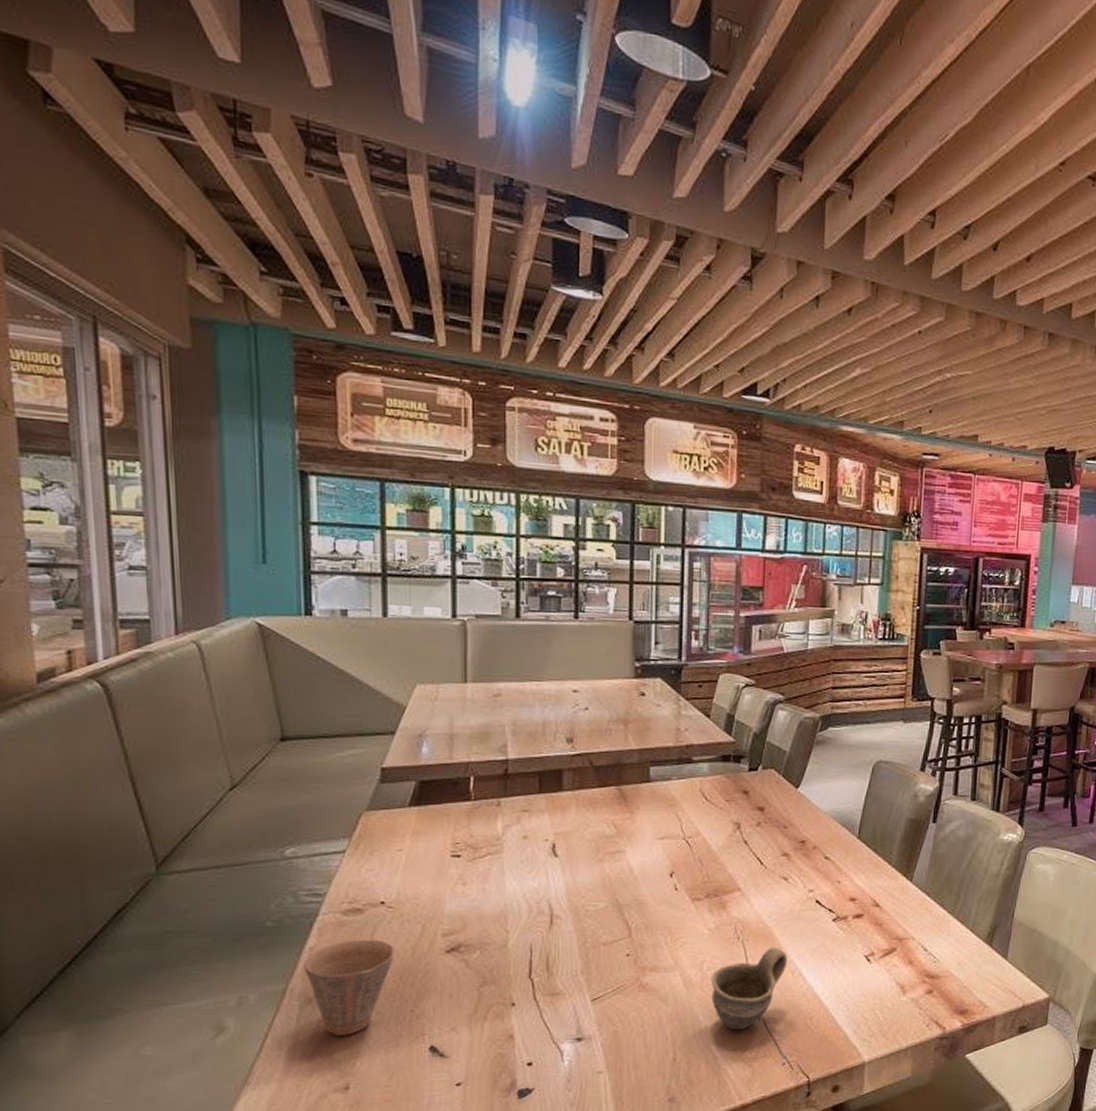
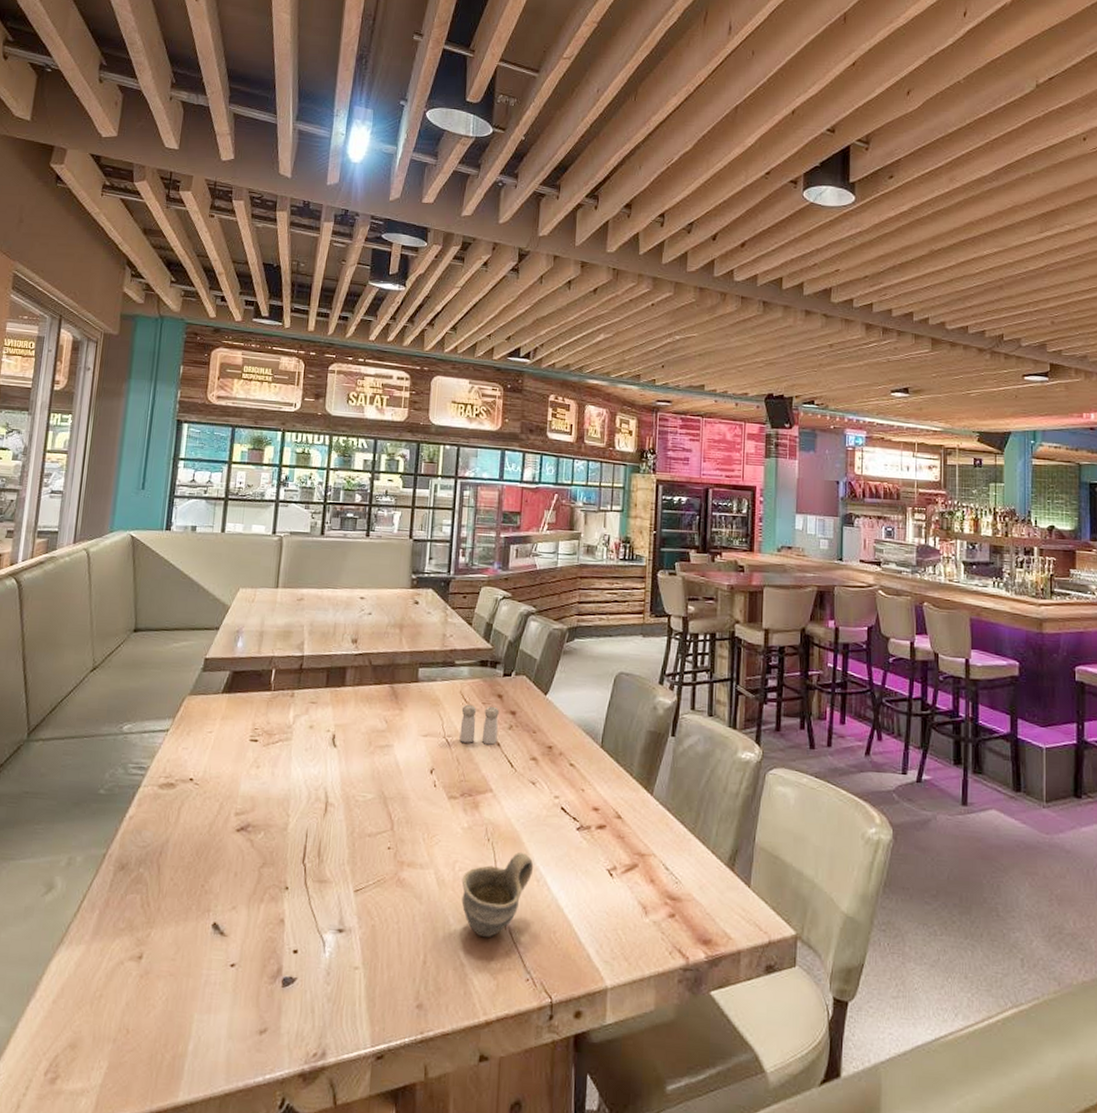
cup: present [304,939,396,1036] -> none [122,812,196,904]
salt and pepper shaker: none [701,802,745,843] -> present [459,704,499,745]

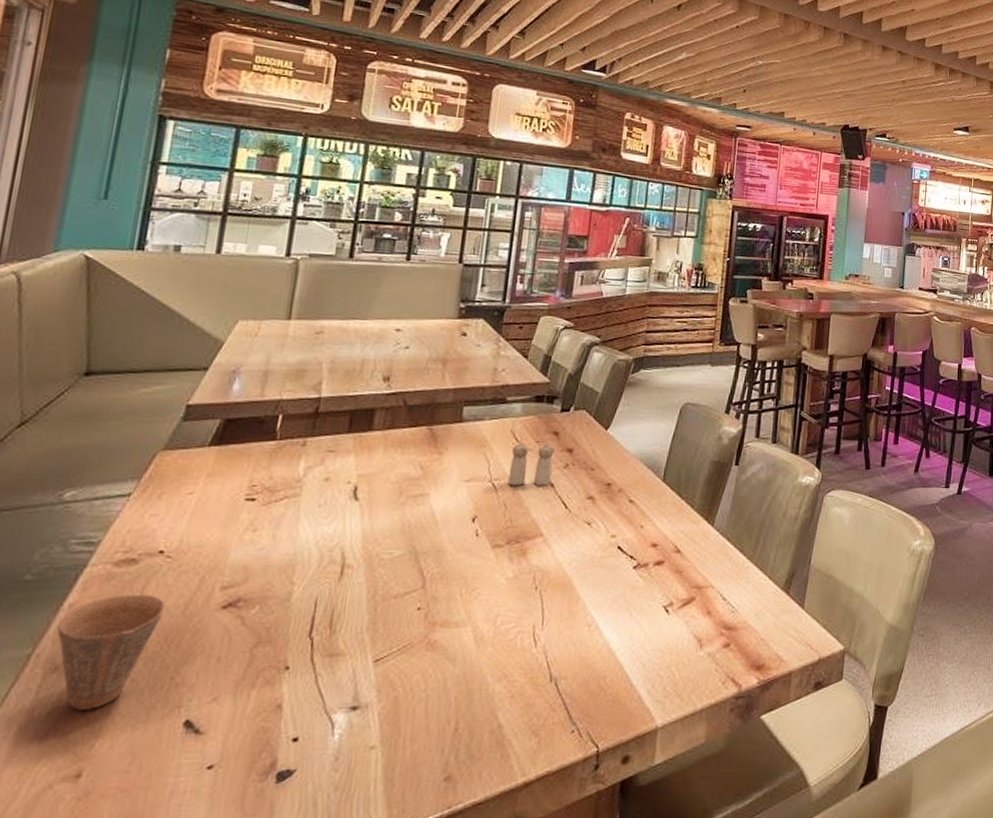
cup: none [122,812,196,904] -> present [57,594,166,710]
cup: present [461,851,534,938] -> none [502,597,586,694]

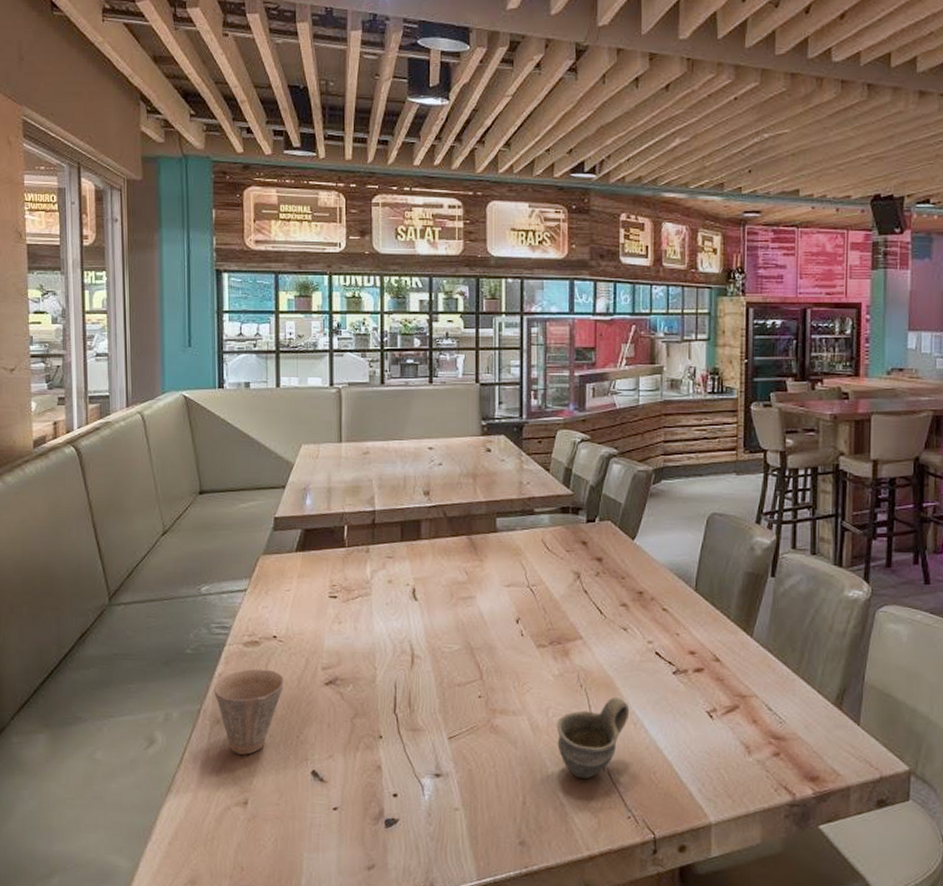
cup: none [502,597,586,694] -> present [556,696,630,780]
salt and pepper shaker: present [508,443,554,486] -> none [544,552,584,593]

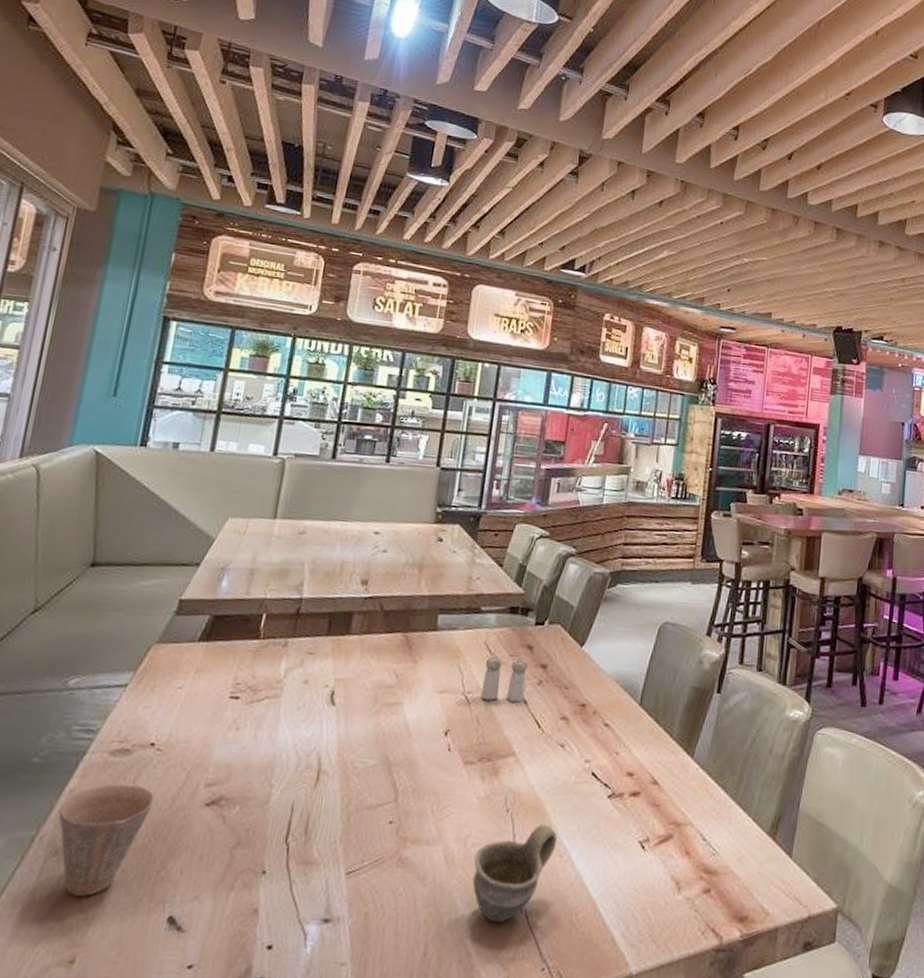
salt and pepper shaker: none [544,552,584,593] -> present [481,656,528,703]

